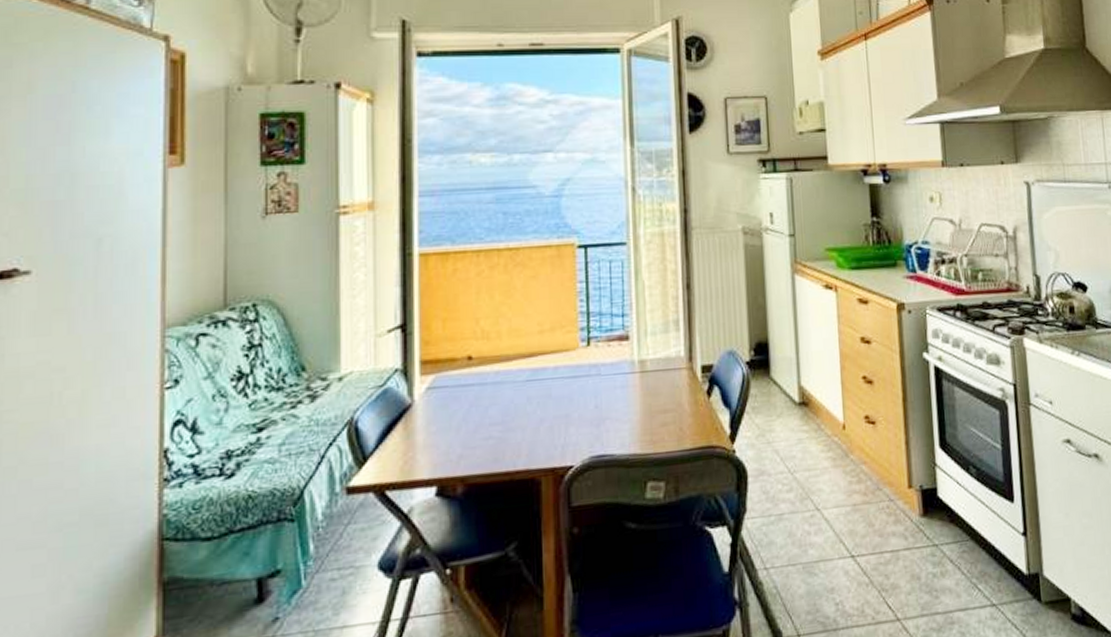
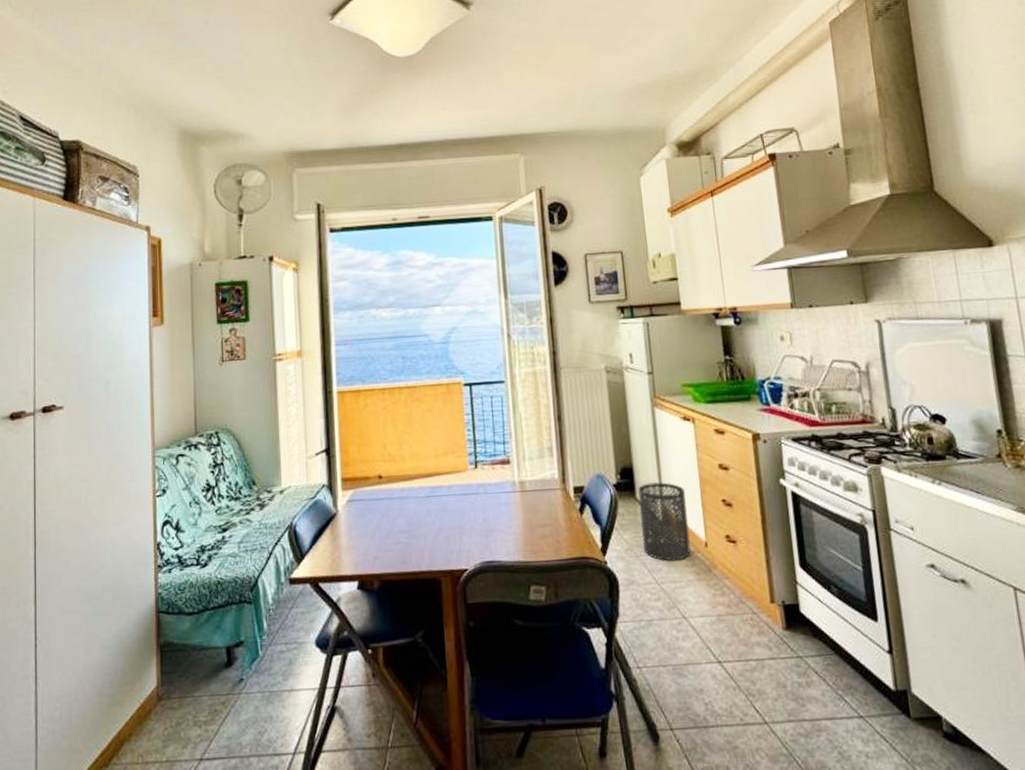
trash can: none [773,358,827,447] -> present [638,482,691,561]

